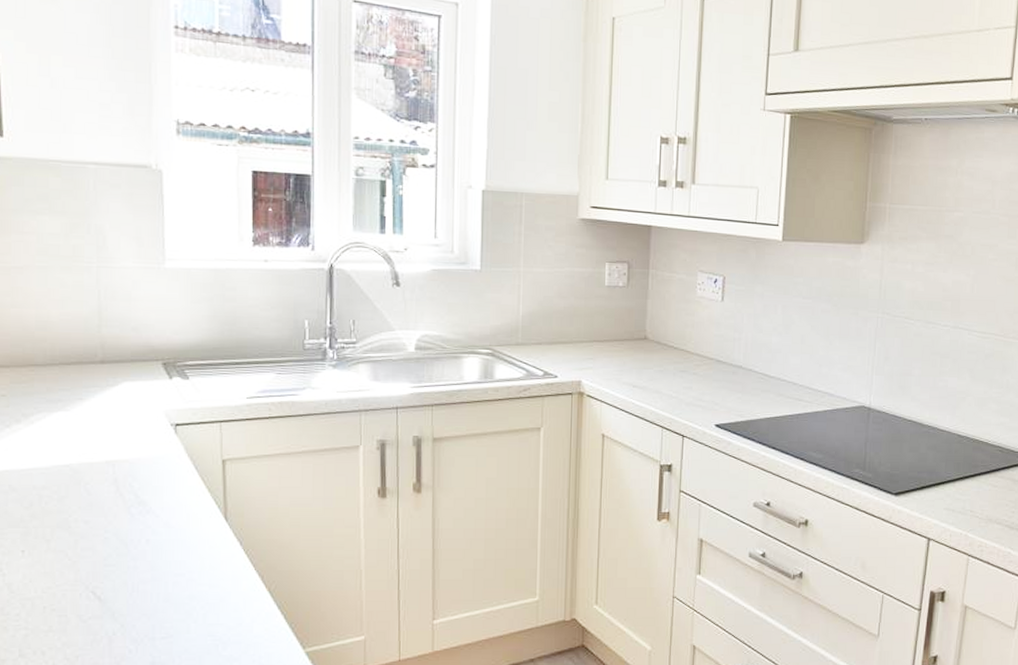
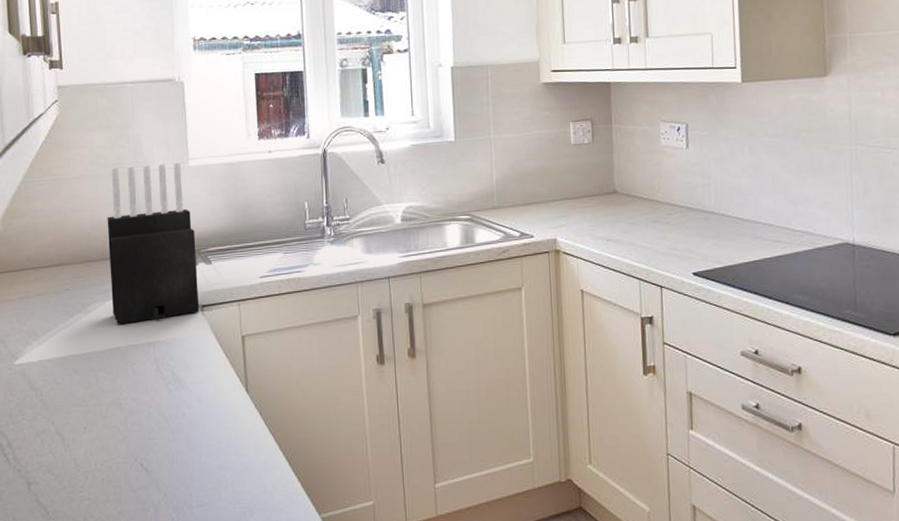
knife block: none [58,260,172,439] -> present [107,162,200,324]

